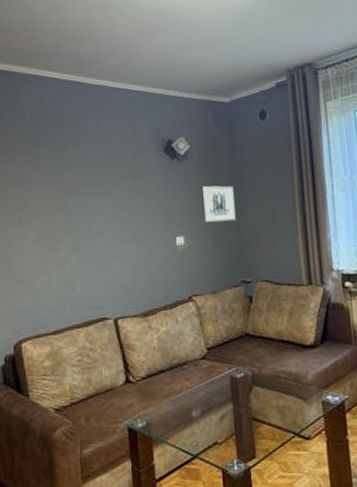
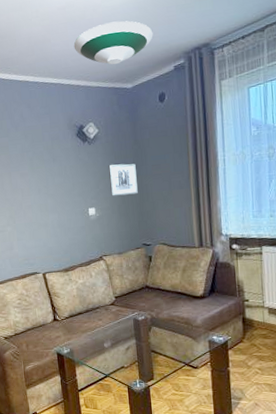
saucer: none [163,32,253,77] -> present [73,20,153,65]

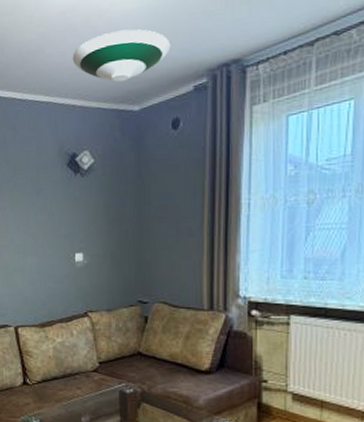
wall art: present [108,164,138,197] -> none [103,201,137,241]

